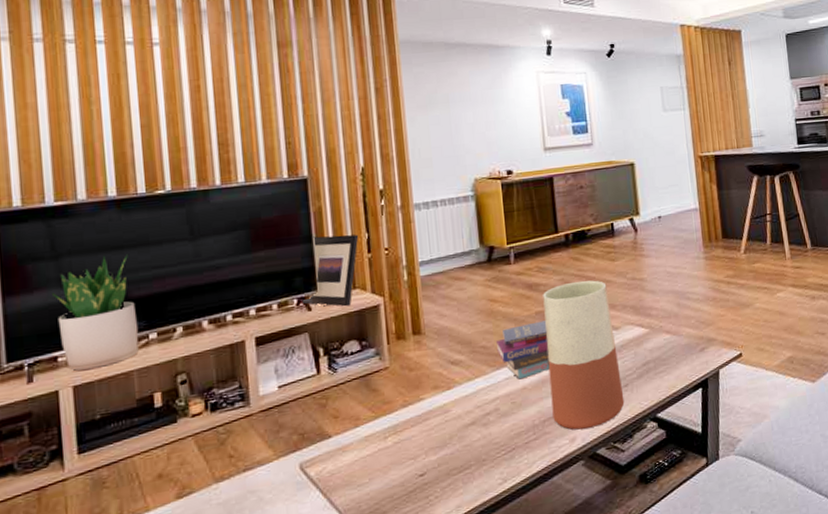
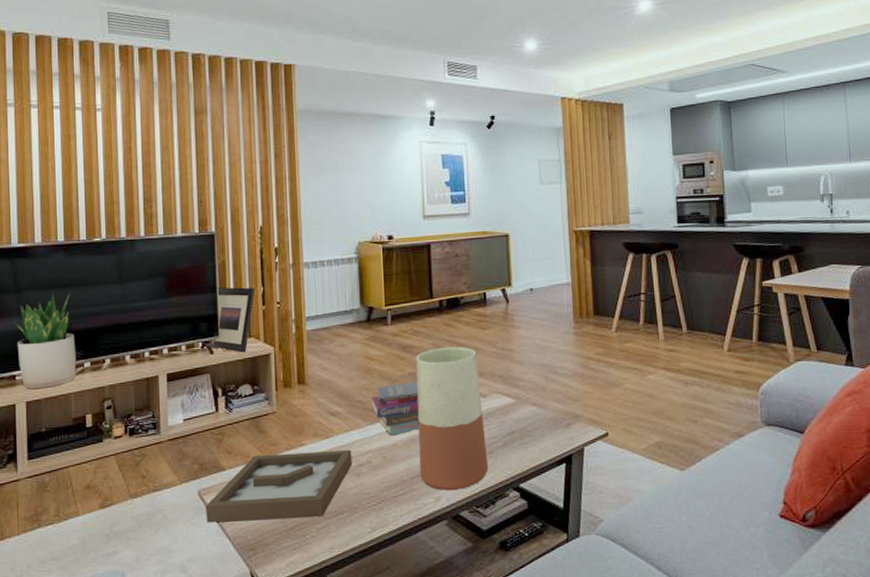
decorative tray: none [308,398,478,498] -> present [205,449,352,523]

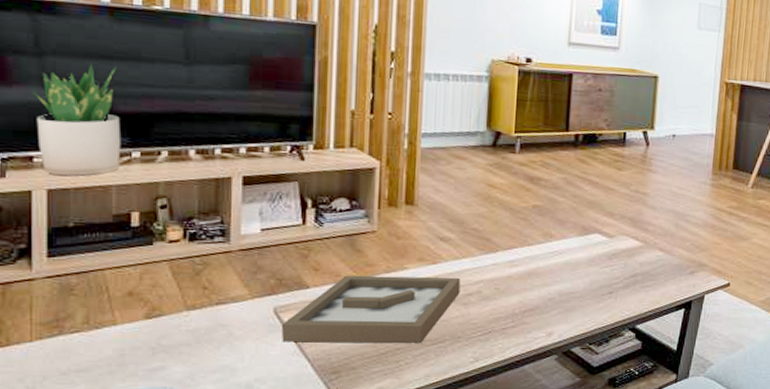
picture frame: present [206,287,255,353] -> none [295,86,363,164]
books: present [370,382,419,436] -> none [488,215,543,268]
vase: present [416,346,489,490] -> none [533,183,609,326]

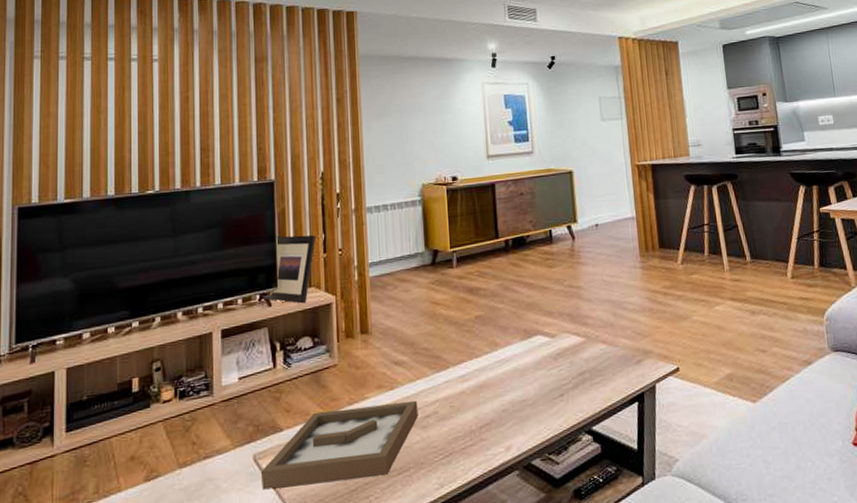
planter: present [33,64,122,177] -> none [57,248,124,355]
picture frame: none [295,86,363,164] -> present [263,235,316,304]

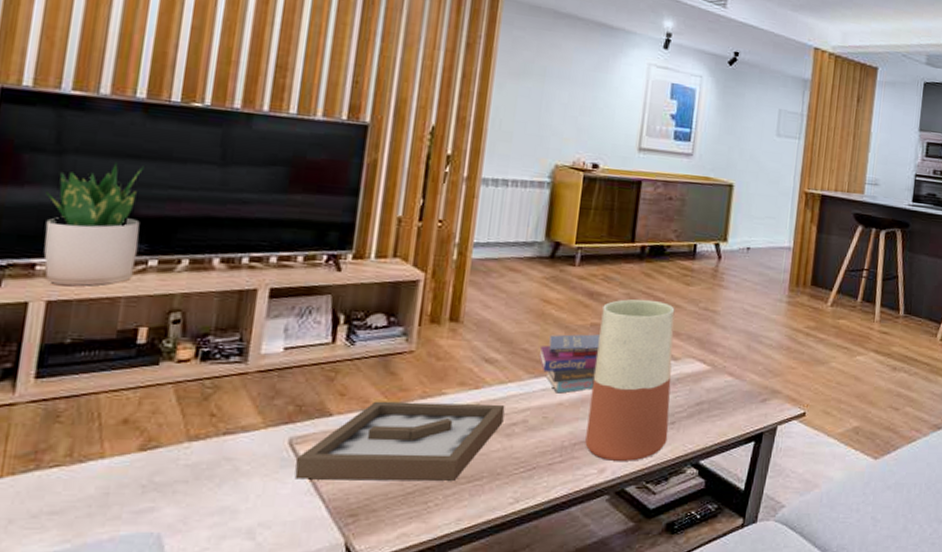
planter: none [57,248,124,355] -> present [43,163,144,287]
picture frame: present [263,235,316,304] -> none [332,190,413,275]
books: none [436,325,488,383] -> present [539,334,601,393]
vase: none [482,286,560,438] -> present [585,299,675,461]

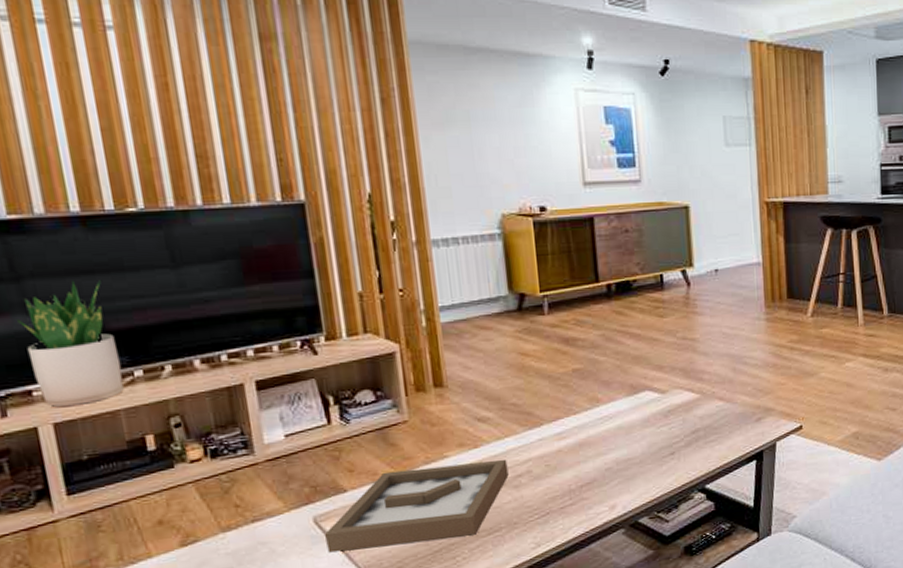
books: present [539,334,601,393] -> none [527,379,588,441]
vase: present [585,299,675,461] -> none [581,337,670,497]

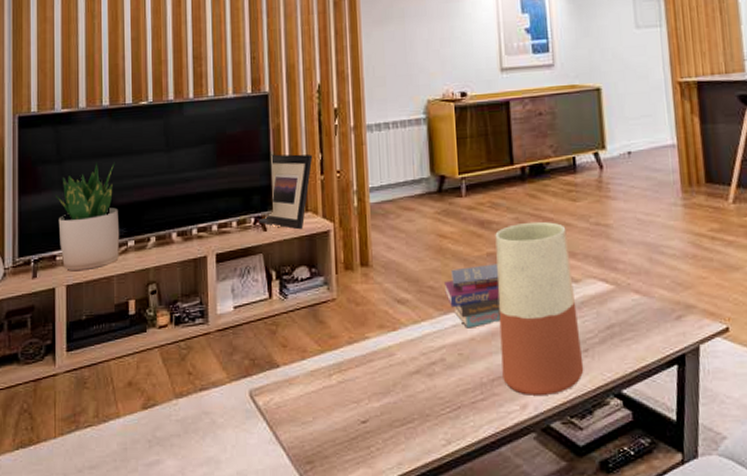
picture frame: none [306,271,369,352] -> present [258,154,313,230]
decorative tray: present [324,459,509,553] -> none [256,344,423,429]
books: none [527,379,588,441] -> present [443,264,501,328]
vase: none [581,337,670,497] -> present [495,221,584,395]

